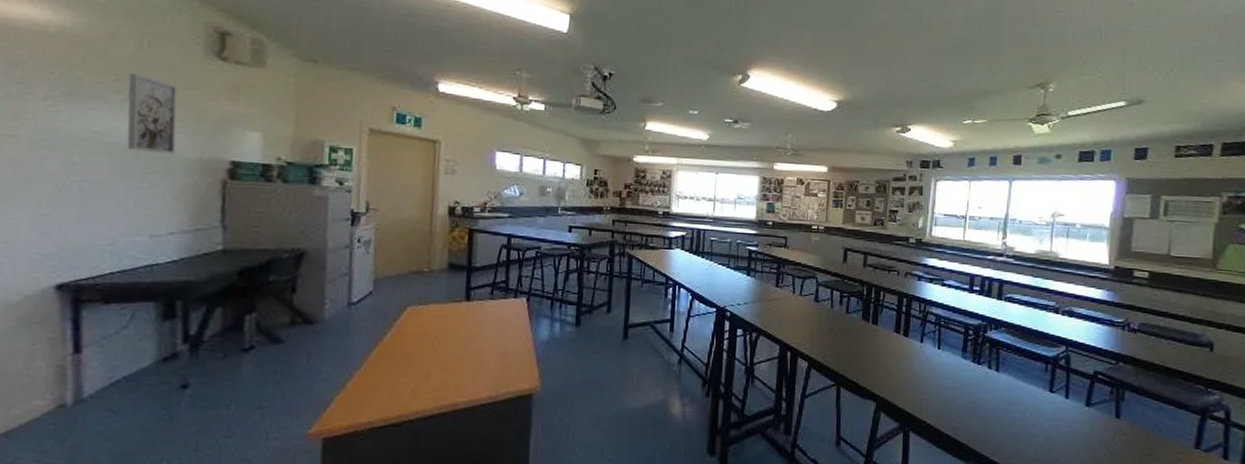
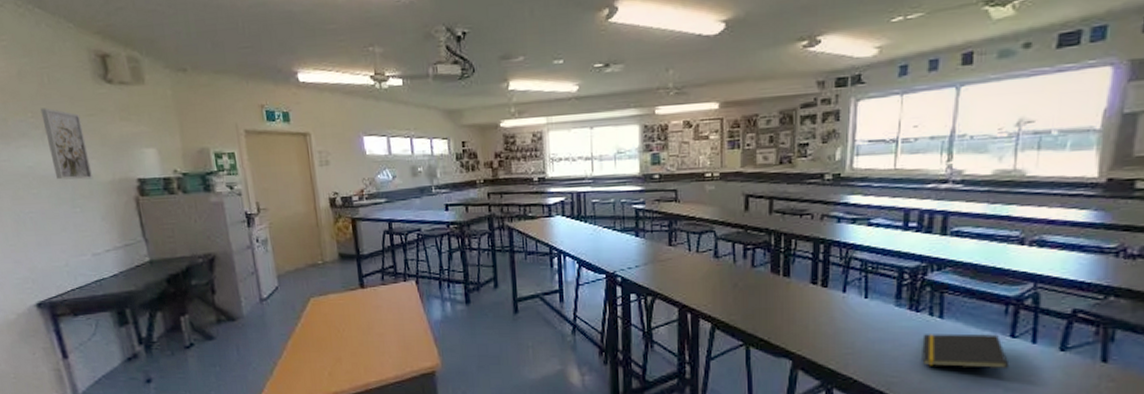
notepad: none [982,385,1049,421] -> present [922,333,1010,369]

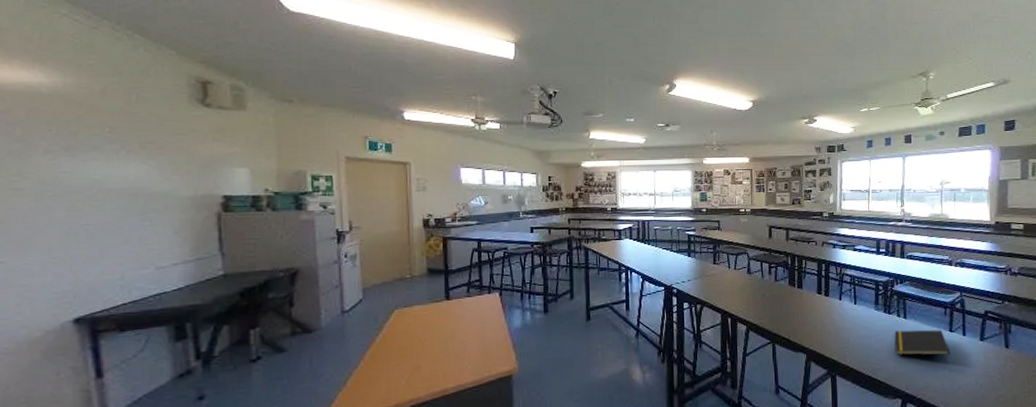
wall art: present [40,107,94,180] -> none [122,124,172,194]

